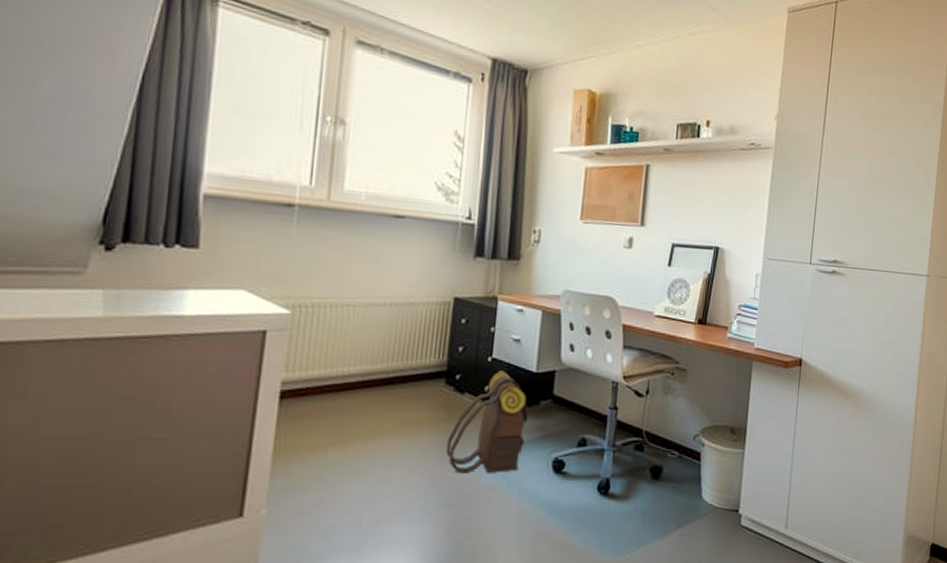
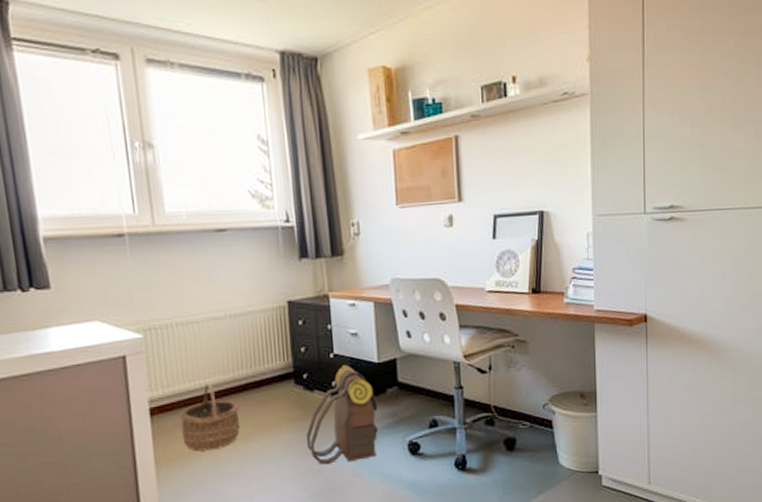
wicker basket: none [310,372,380,445] -> present [180,383,241,452]

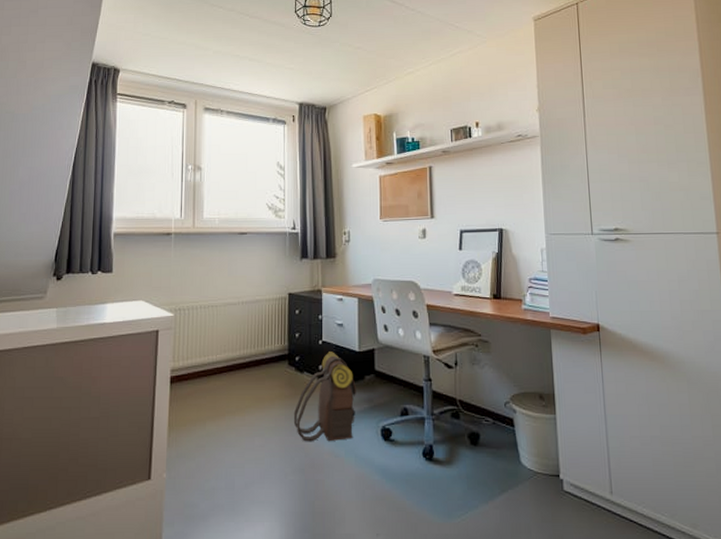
wicker basket: present [180,383,241,452] -> none [193,359,241,419]

